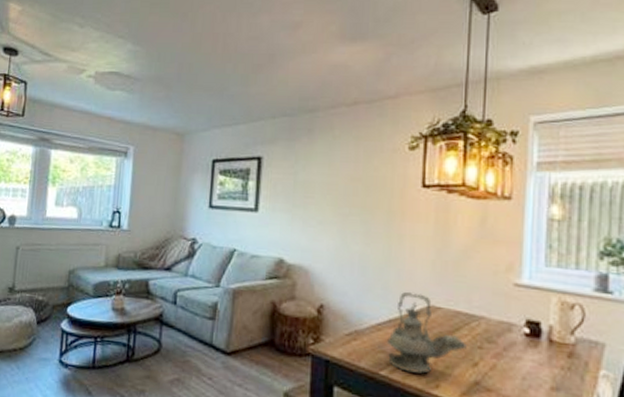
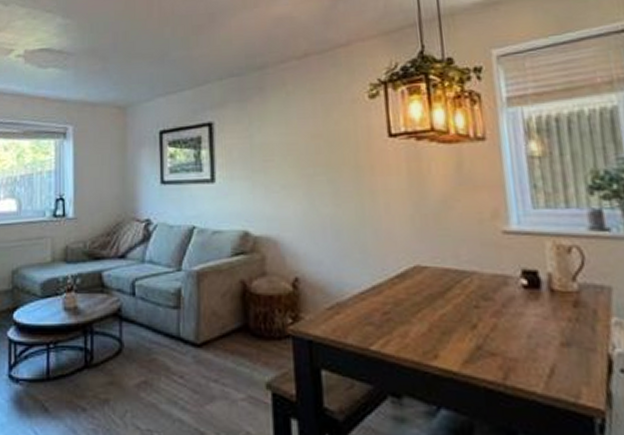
teapot: present [386,291,466,374] -> none [372,252,462,344]

